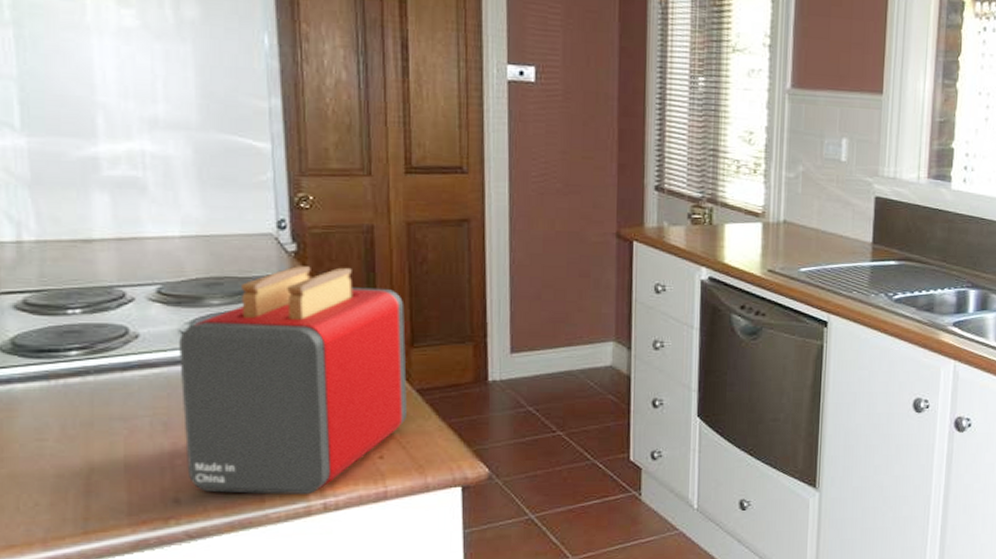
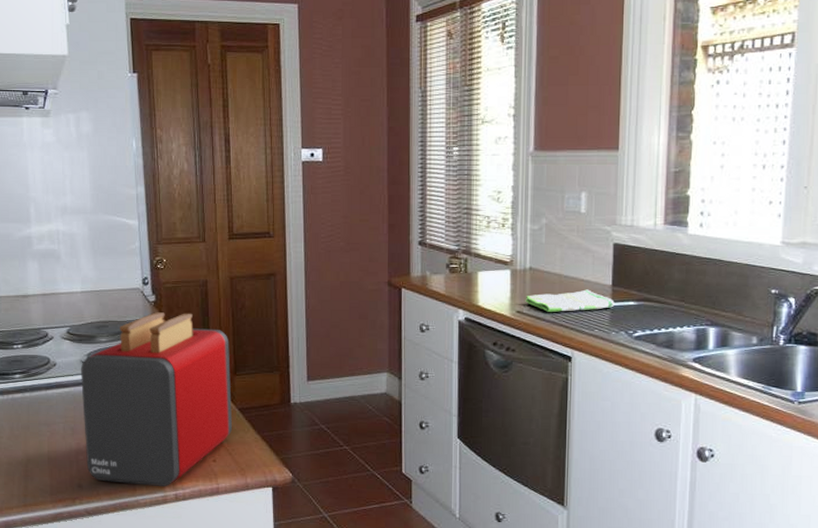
dish towel: none [778,246,875,272] -> present [525,289,615,312]

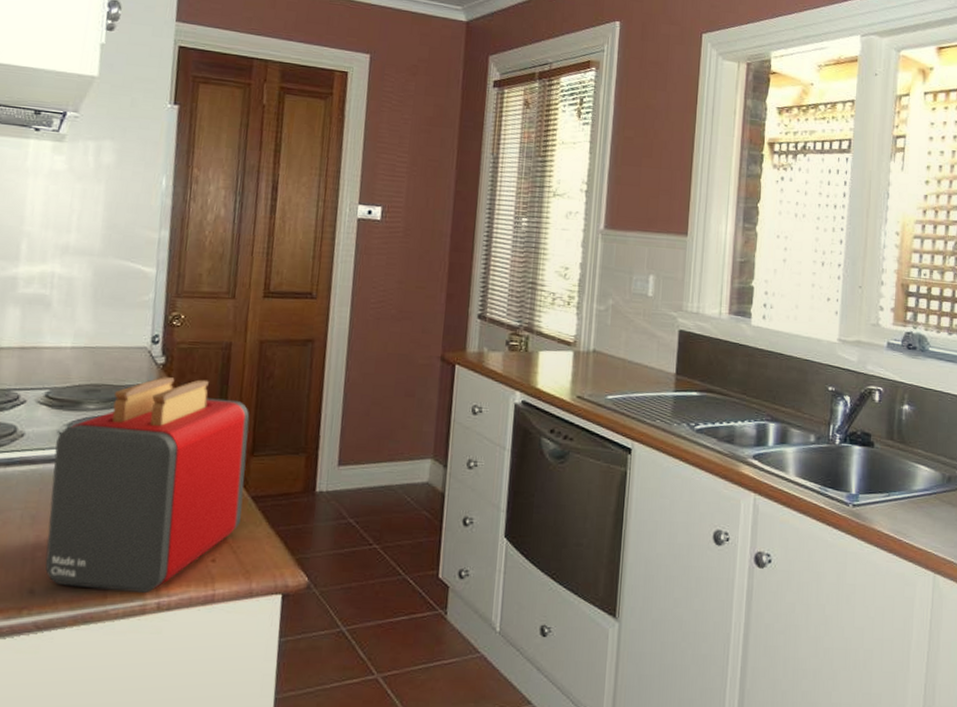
dish towel: present [525,289,615,312] -> none [586,376,678,400]

